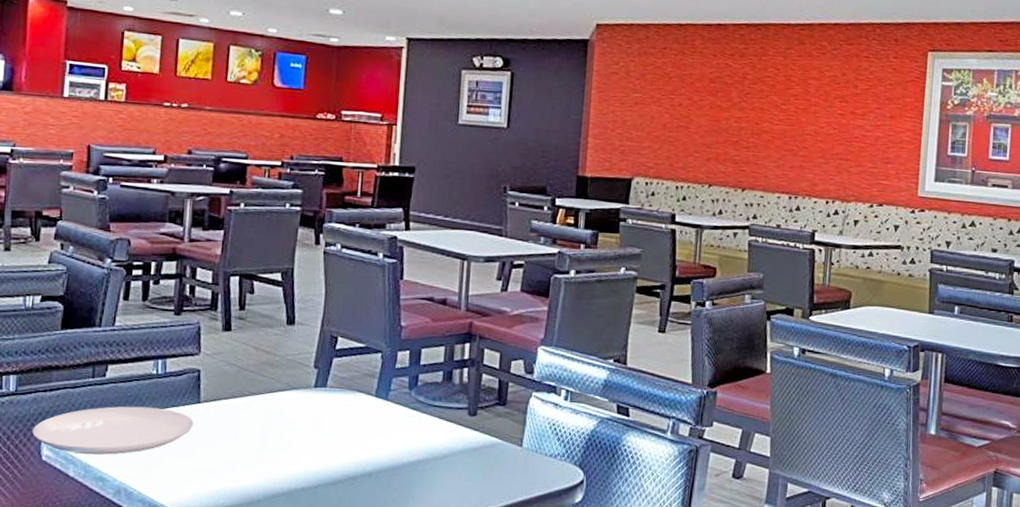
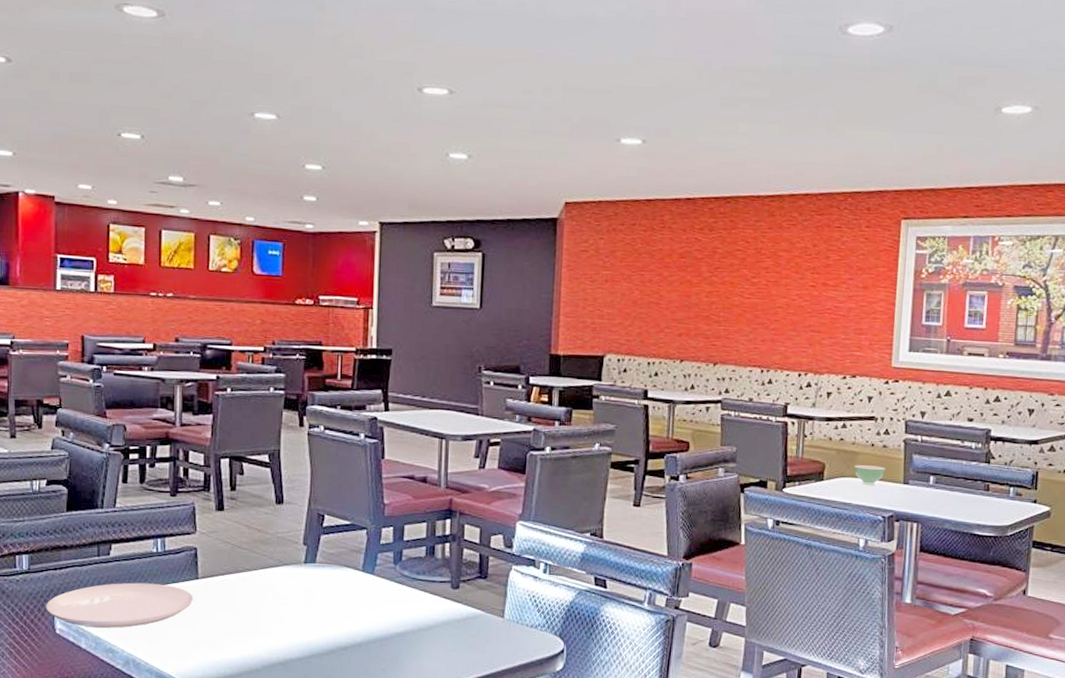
bowl: none [880,294,913,314] -> present [853,465,887,485]

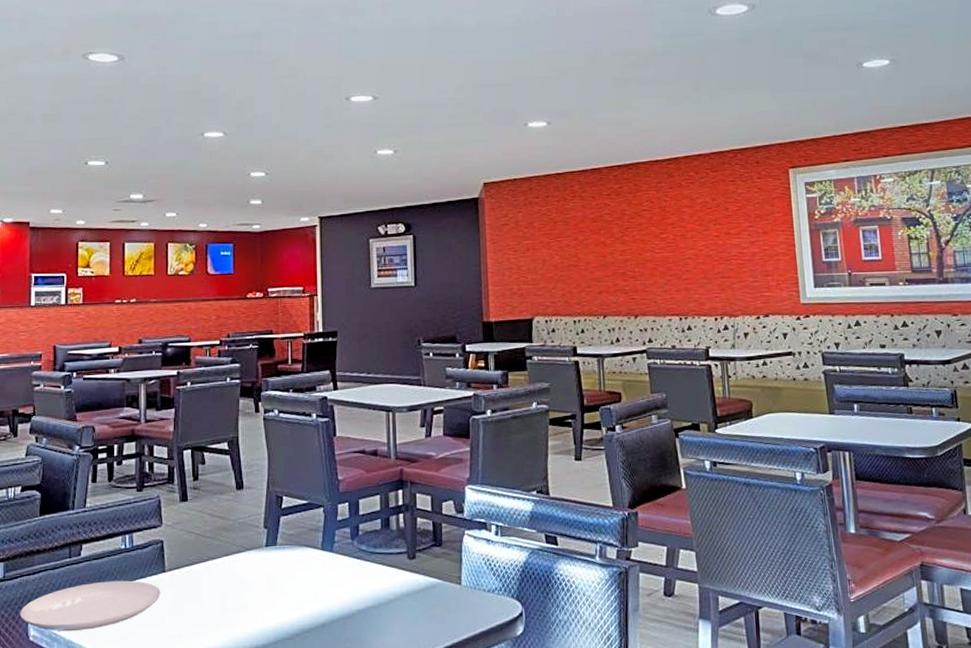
bowl: present [853,465,887,485] -> none [779,399,811,418]

